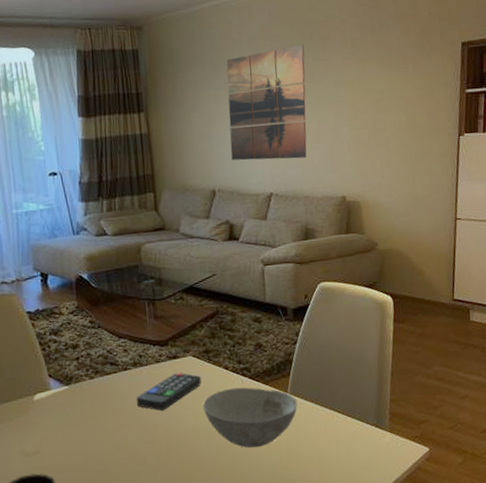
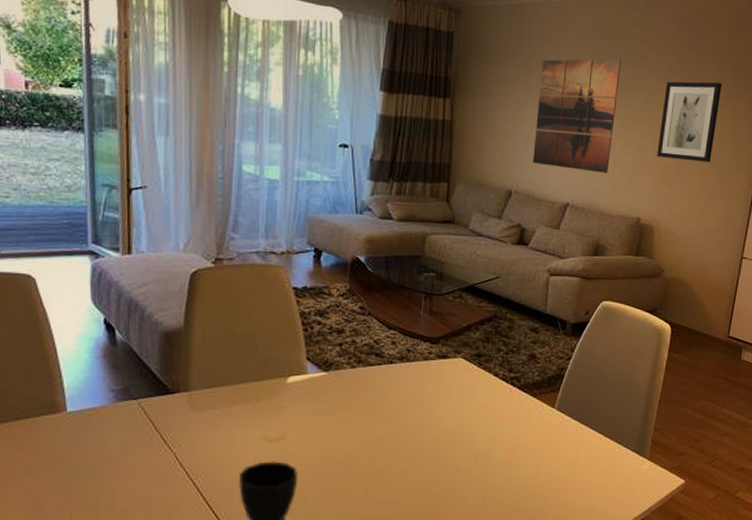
remote control: present [136,372,201,411] -> none [397,372,469,410]
bowl: present [203,387,297,448] -> none [467,396,563,461]
wall art: none [352,48,410,133] -> present [657,81,722,163]

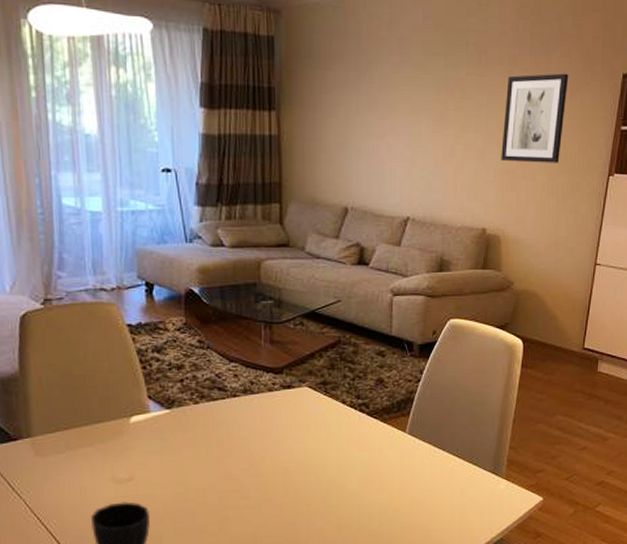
wall art: present [533,58,622,173] -> none [368,53,459,182]

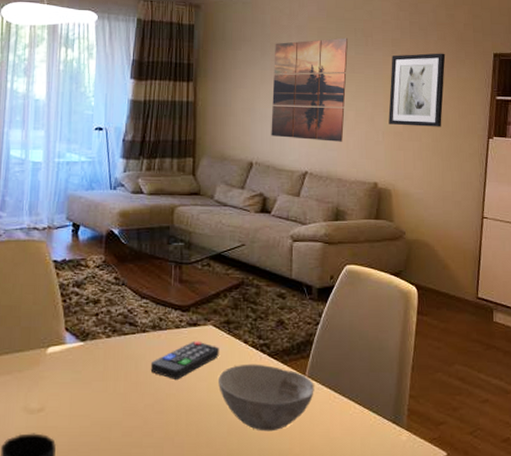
remote control: none [243,403,316,443] -> present [150,340,219,379]
bowl: none [316,423,415,488] -> present [218,364,314,432]
wall art: none [368,53,459,182] -> present [271,37,349,142]

